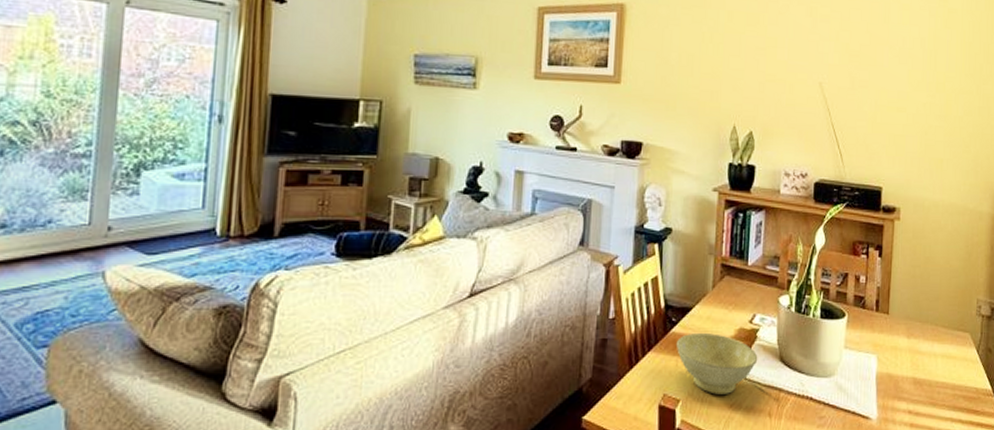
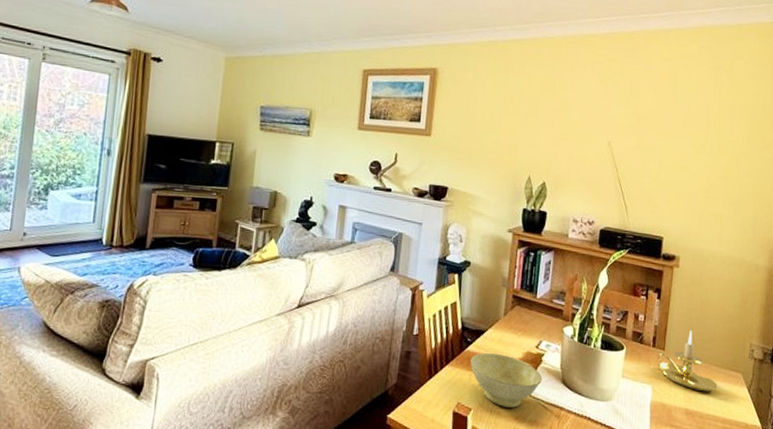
candle holder: none [878,289,946,357] -> present [654,330,718,392]

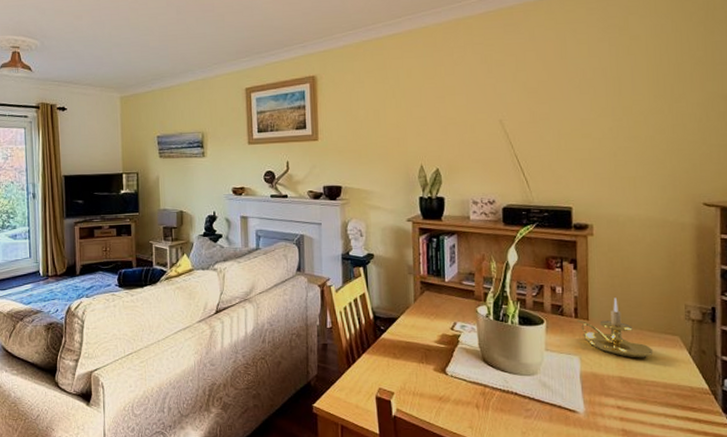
bowl: present [470,352,543,408] -> none [386,338,462,389]

